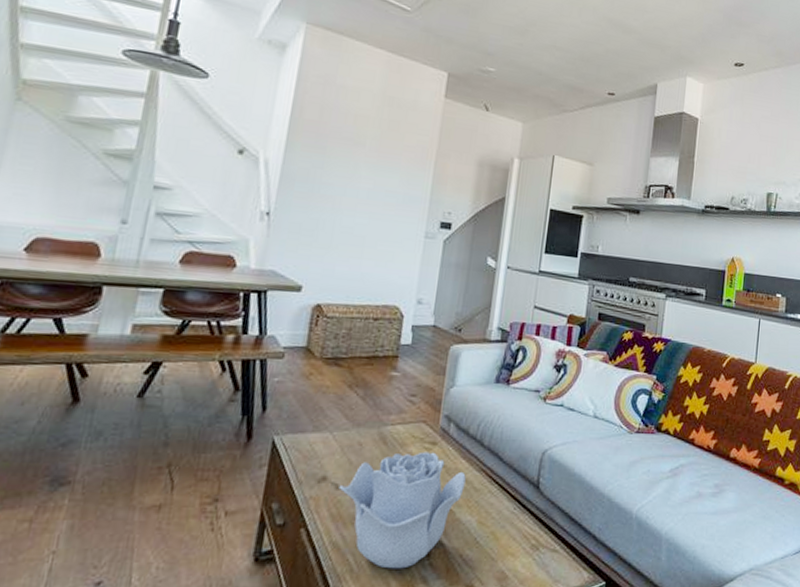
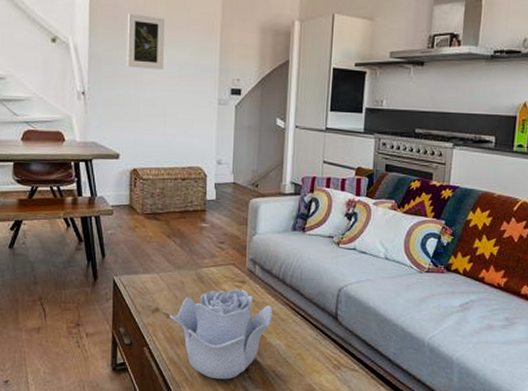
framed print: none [324,132,376,196] -> present [126,13,166,71]

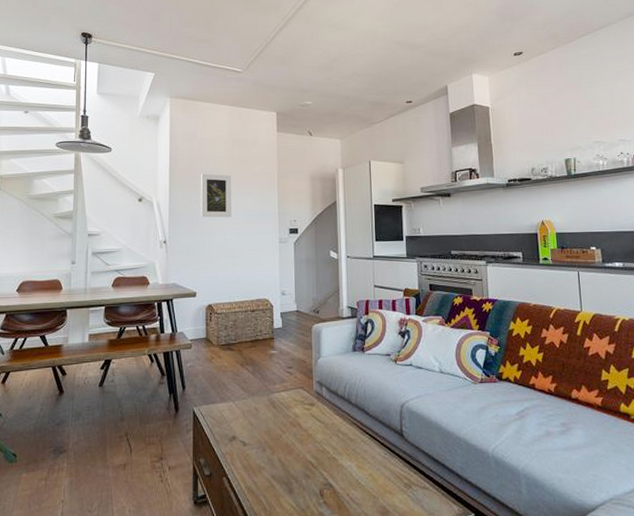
decorative bowl: present [169,289,273,380] -> none [246,411,342,507]

